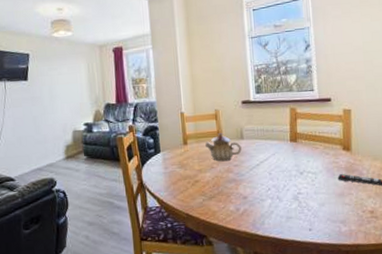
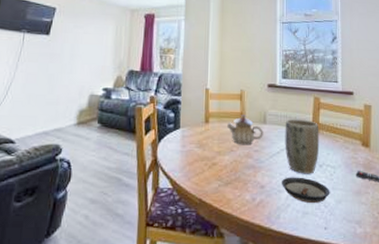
plant pot: none [262,131,299,183] -> present [285,119,320,174]
saucer: none [264,185,313,209] -> present [282,177,330,204]

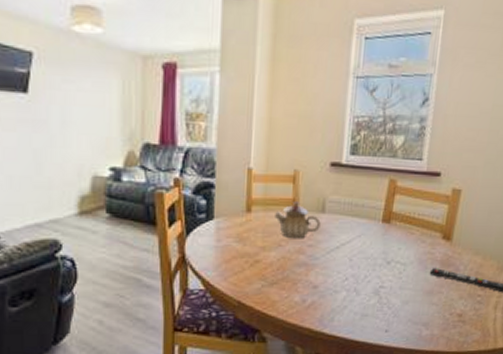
saucer: present [282,177,330,204] -> none [339,275,397,305]
plant pot: present [285,119,320,174] -> none [346,206,392,272]

